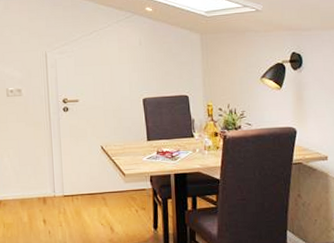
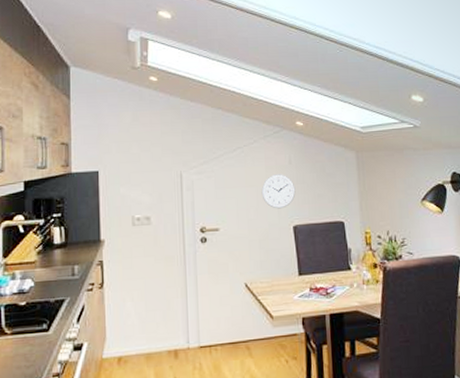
wall clock: none [115,54,145,84] -> present [261,174,296,209]

